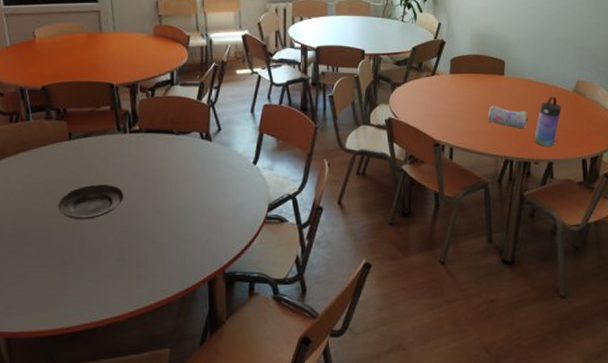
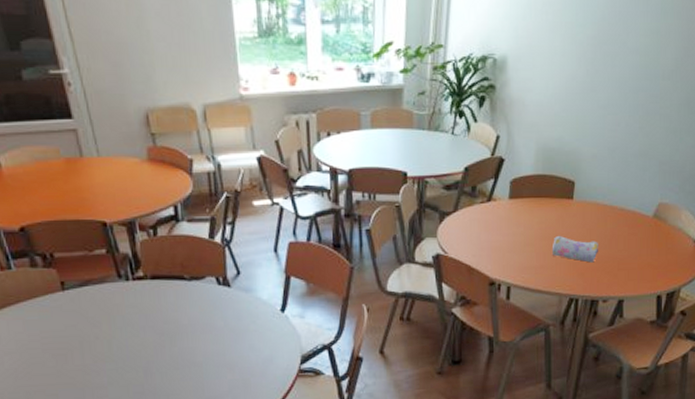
tart tin: present [57,184,124,220] -> none [60,339,136,380]
water bottle: present [534,96,562,147] -> none [605,223,638,282]

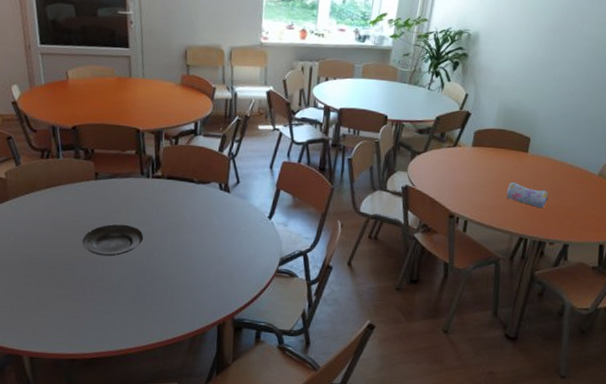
tart tin: none [60,339,136,380] -> present [82,224,144,257]

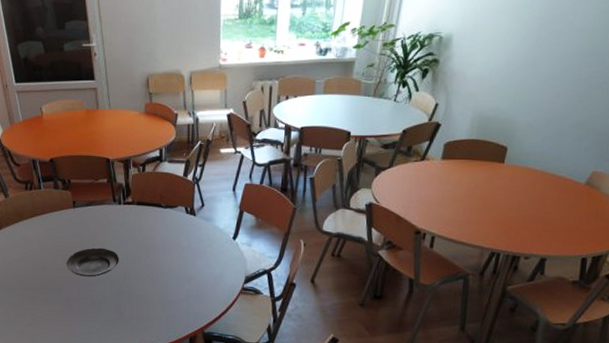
pencil case: present [506,181,549,209] -> none [477,194,527,222]

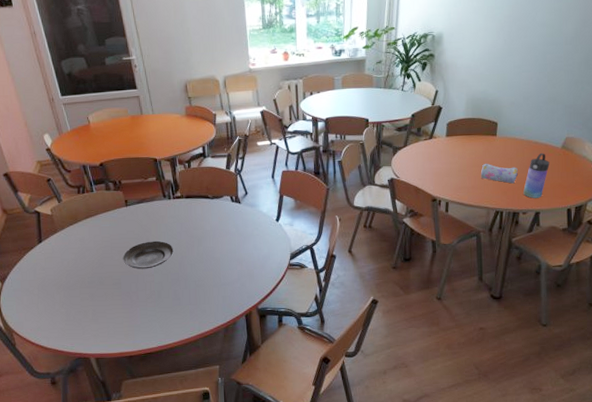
pencil case: none [477,194,527,222] -> present [480,163,519,184]
water bottle: none [529,188,567,242] -> present [523,153,550,198]

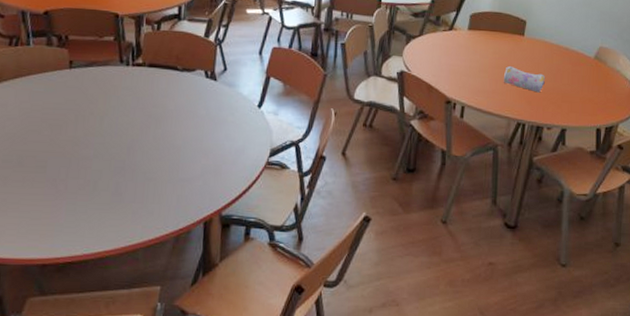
tart tin: present [123,240,174,269] -> none [54,116,123,151]
water bottle: present [523,153,550,198] -> none [550,61,580,113]

